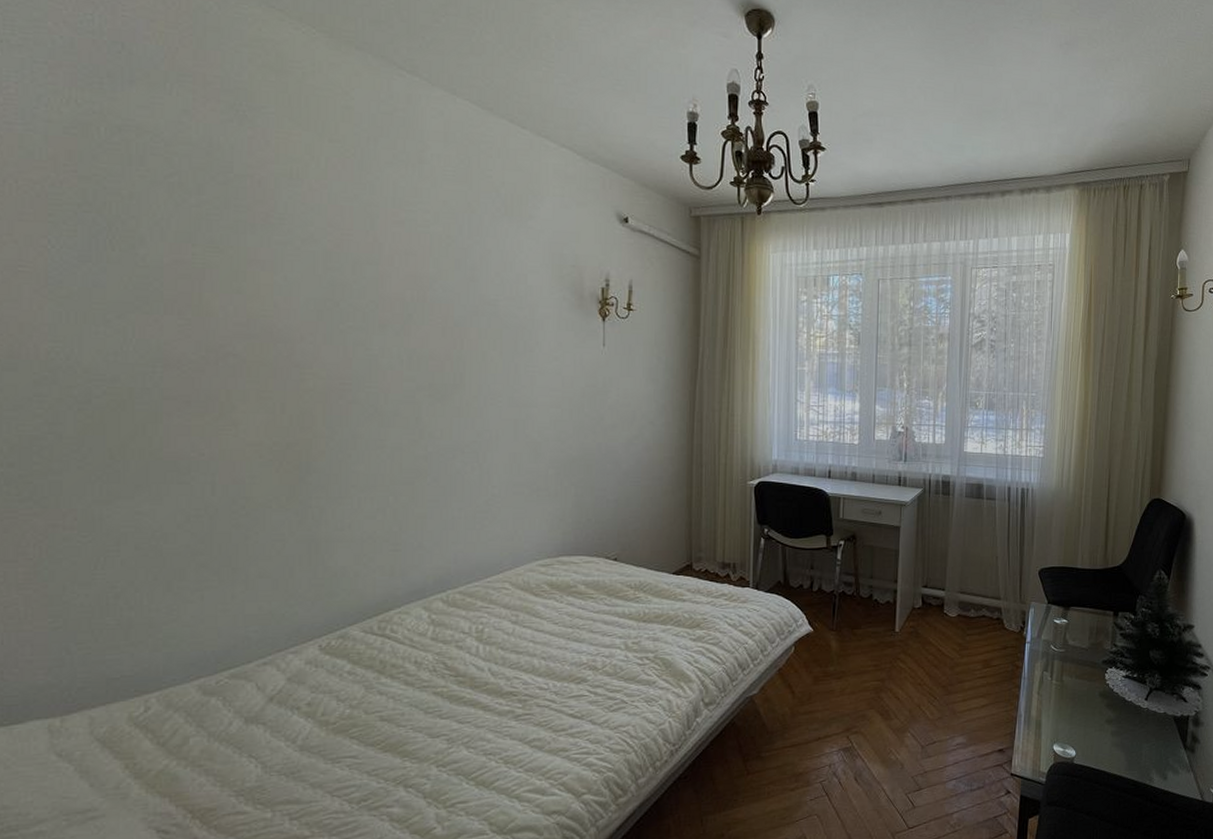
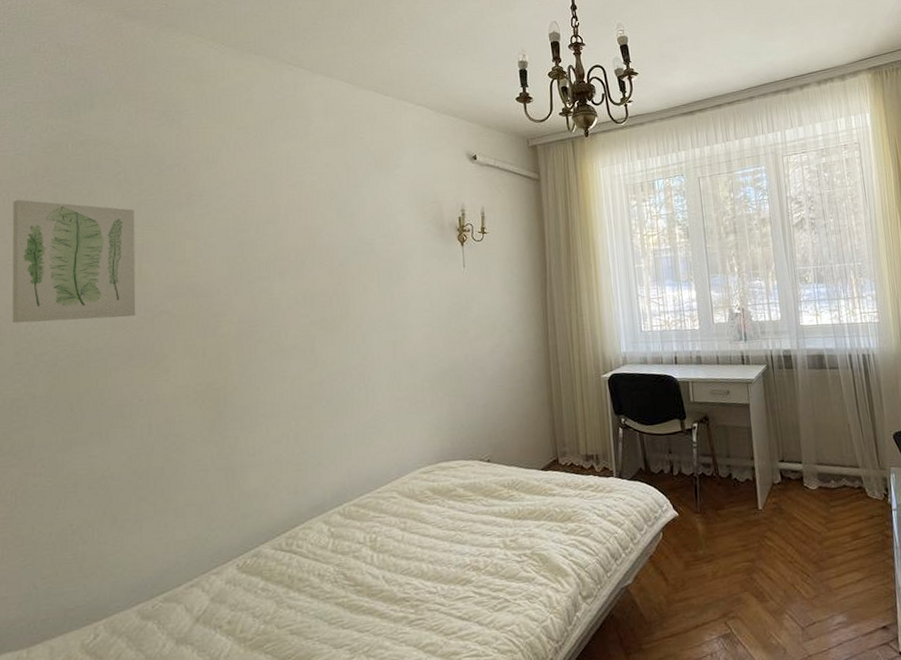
wall art: none [24,189,195,355] -> present [12,199,136,324]

